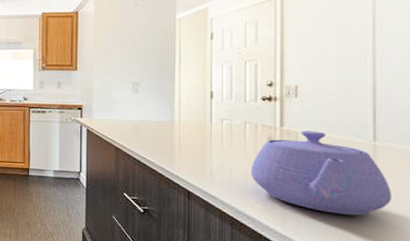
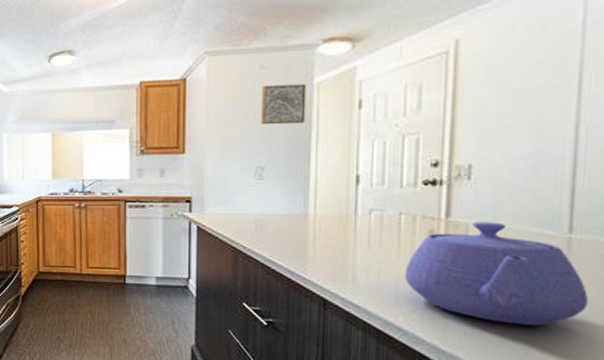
wall art: none [137,19,171,50] -> present [262,84,307,125]

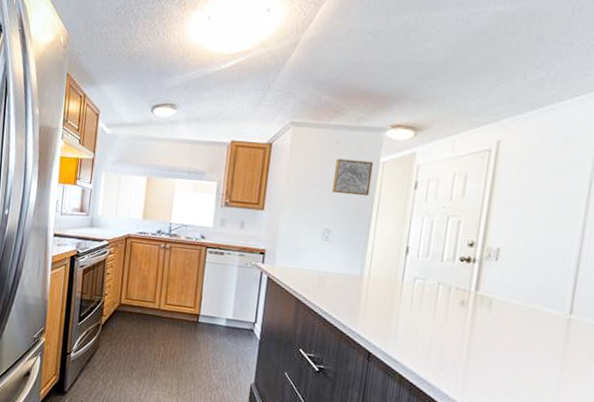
teapot: present [404,222,589,326] -> none [437,297,580,391]

